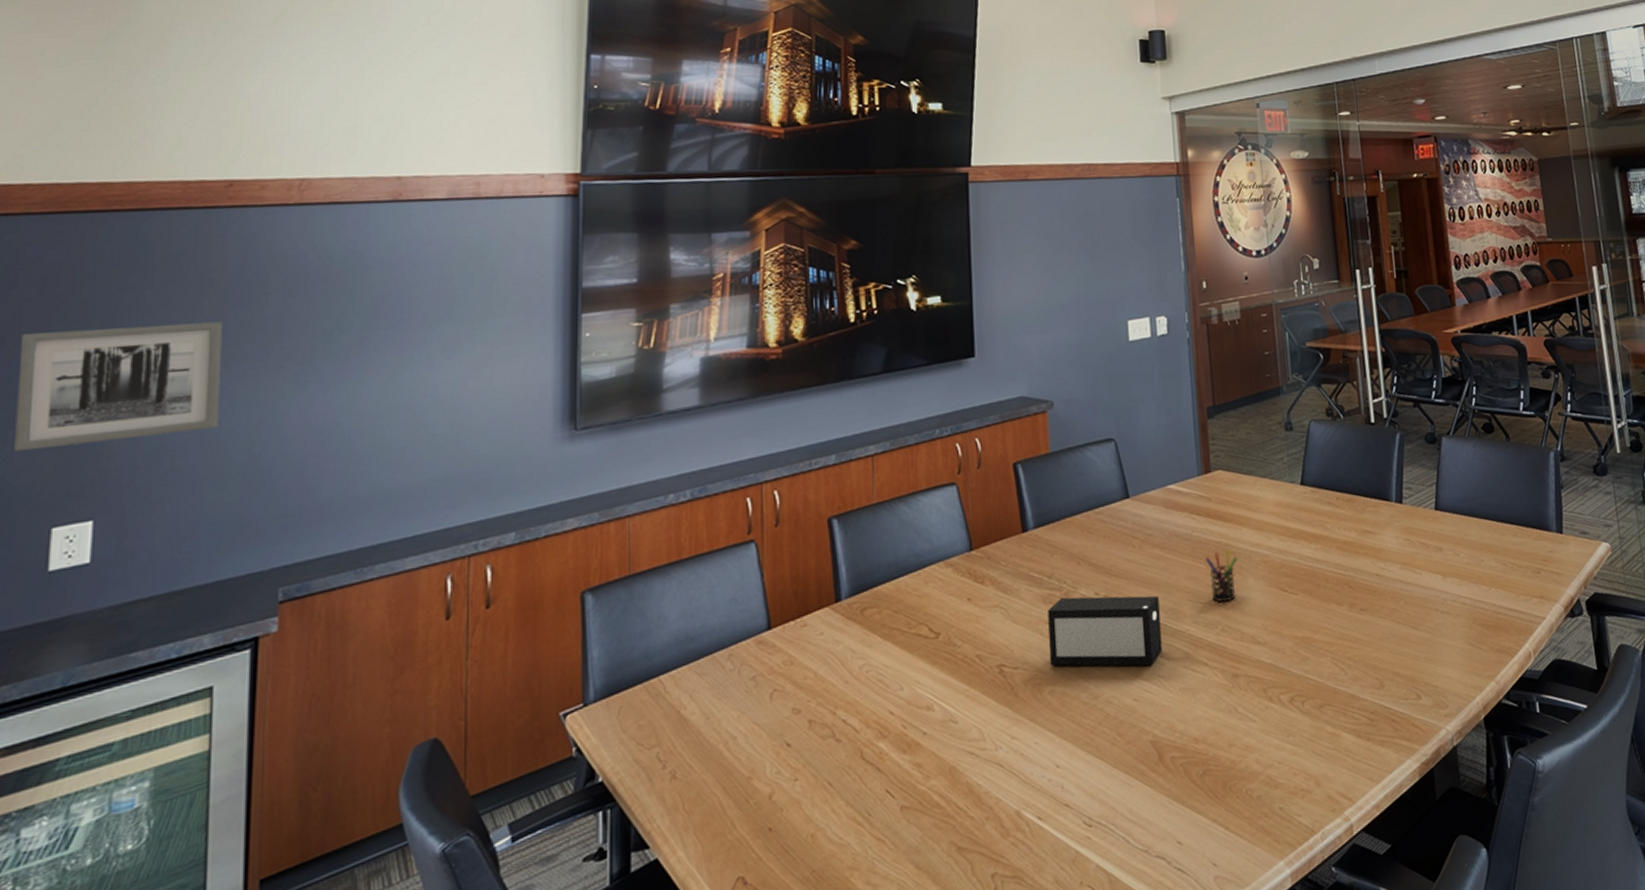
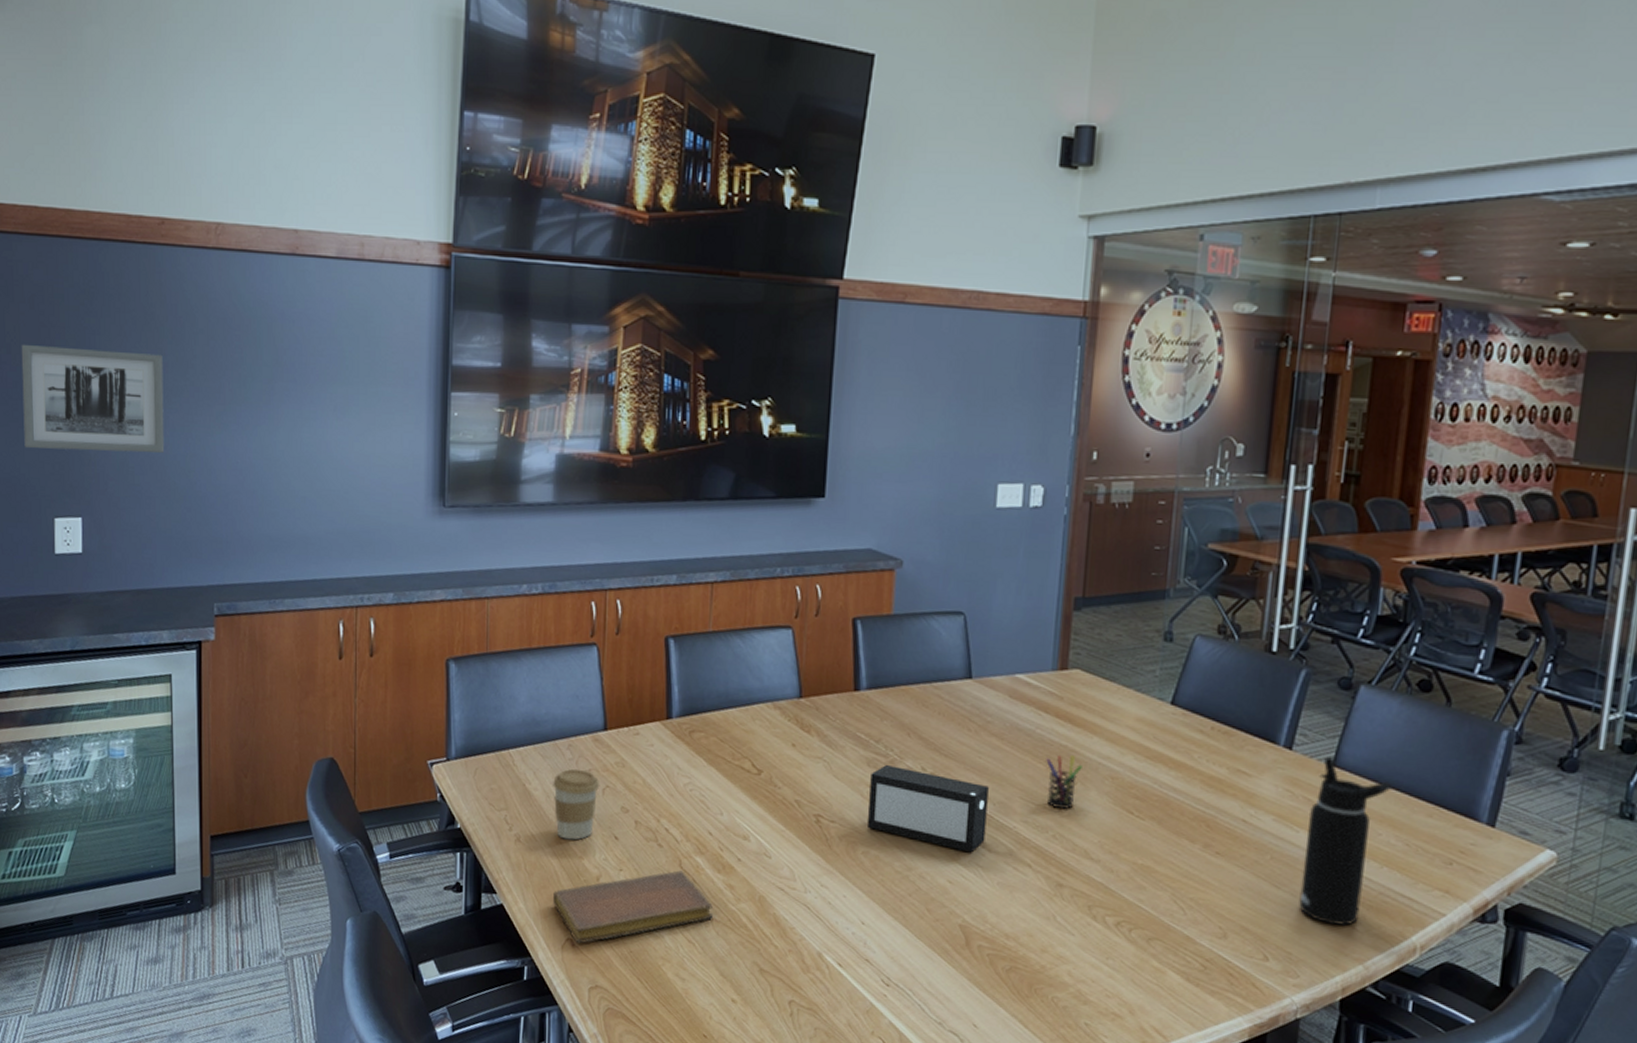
coffee cup: none [712,678,766,762] -> present [553,768,599,840]
notebook: none [719,762,903,880] -> present [553,870,714,944]
water bottle: none [1426,502,1483,651] -> present [1299,757,1392,926]

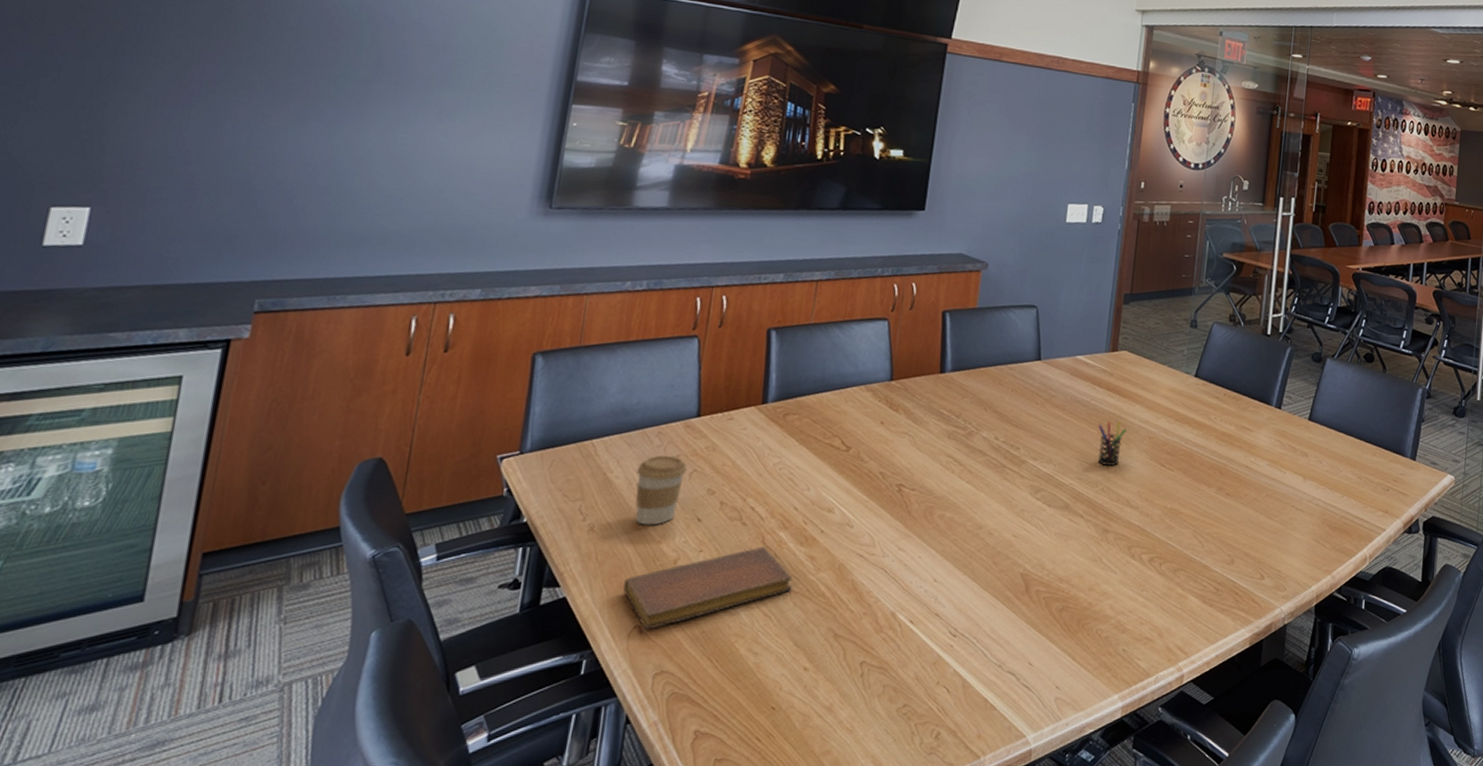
wall art: present [21,344,165,453] -> none [24,24,236,145]
speaker: present [866,764,989,853] -> none [944,436,1051,509]
water bottle: present [1299,757,1392,926] -> none [1286,413,1349,545]

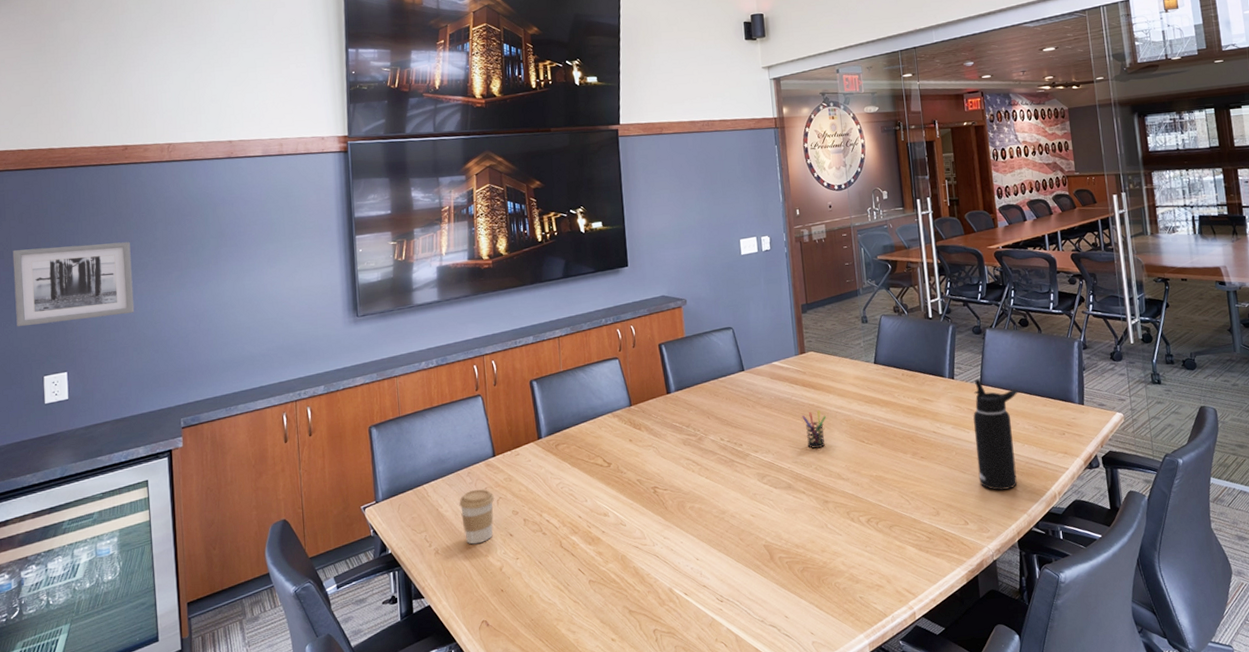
wall art: none [24,24,236,145] -> present [12,241,135,327]
notebook: present [623,546,793,630] -> none [468,549,590,623]
water bottle: none [1286,413,1349,545] -> present [972,379,1019,490]

